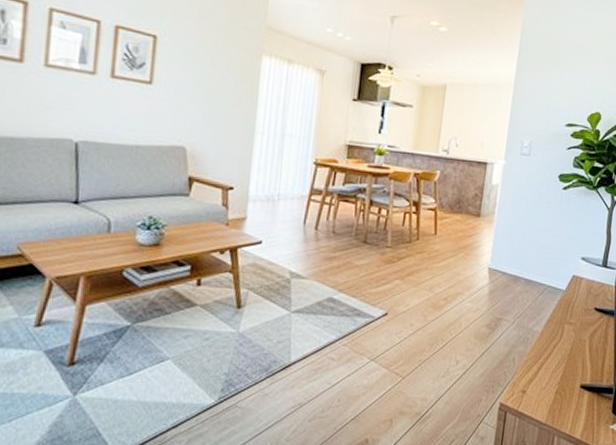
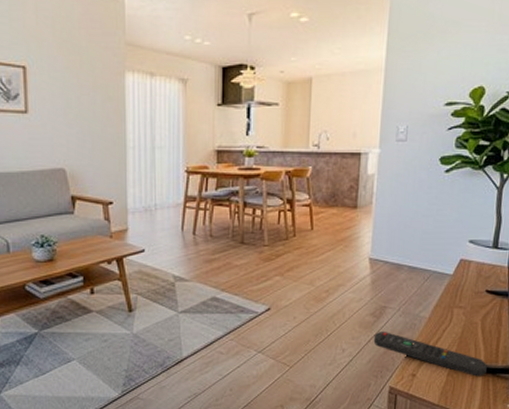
remote control: none [487,343,593,395] -> present [373,330,487,377]

